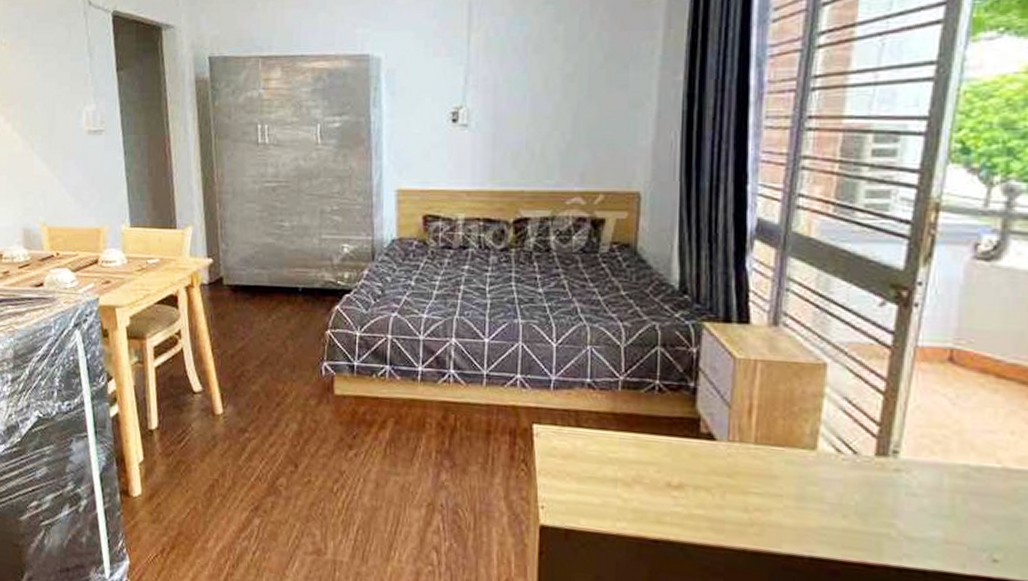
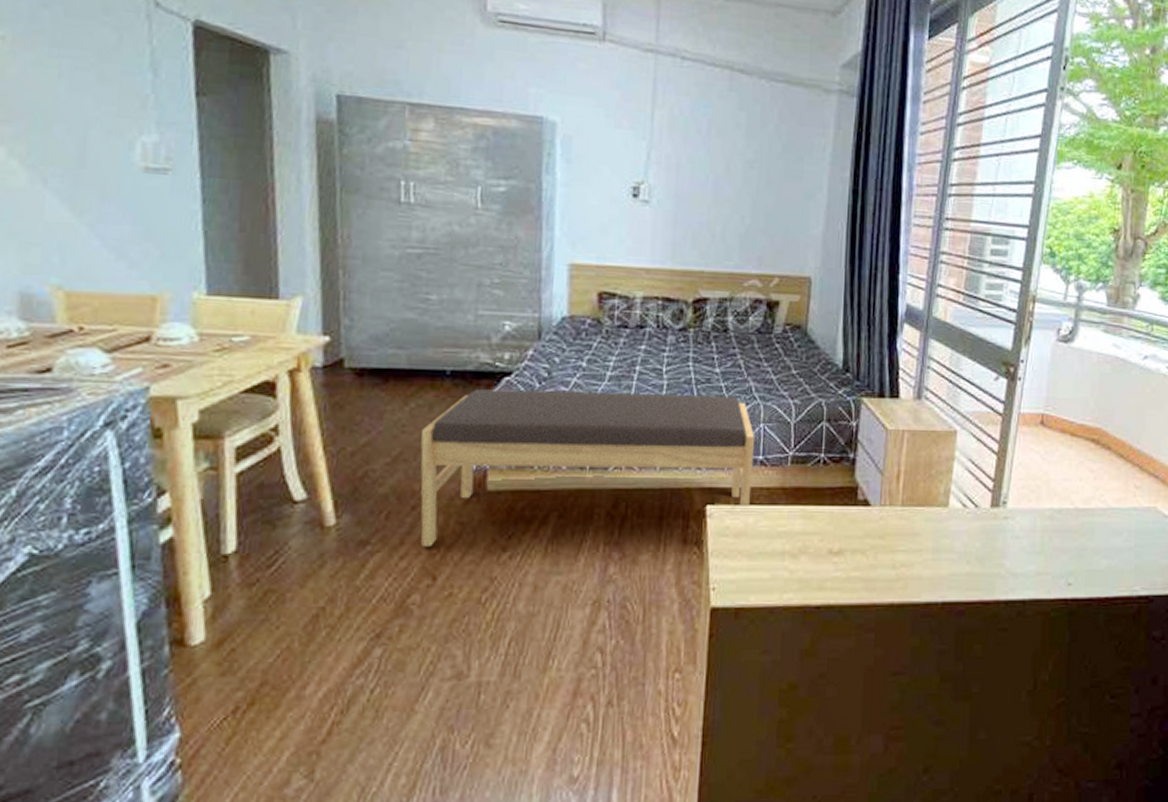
bench: none [282,304,581,439] -> present [420,389,754,546]

